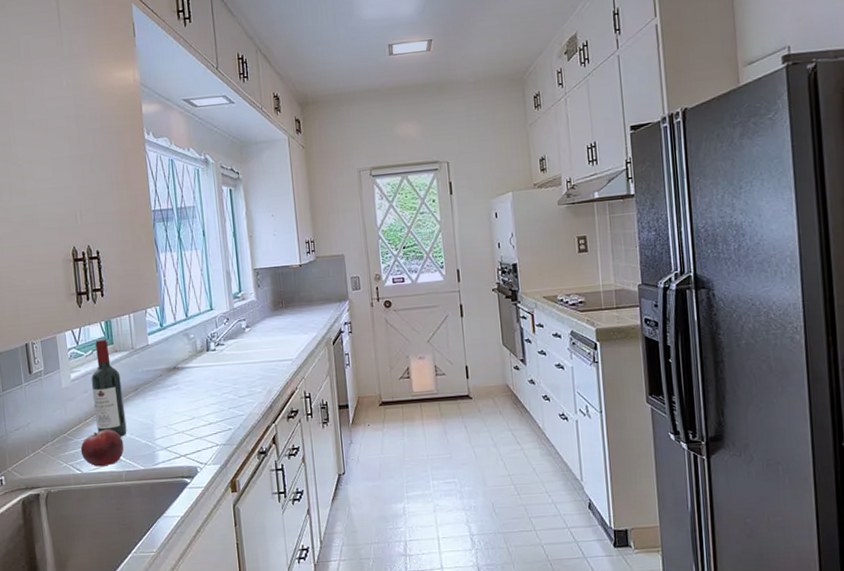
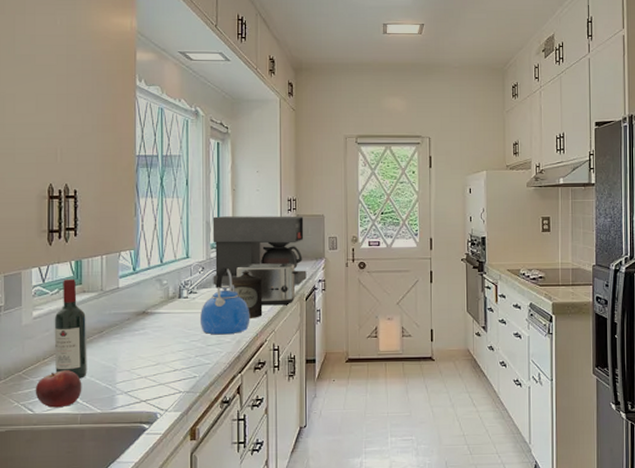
kettle: none [229,316,279,386] -> present [199,266,250,335]
coffee maker: none [232,258,332,338] -> present [213,216,307,287]
canister: none [256,318,291,367] -> present [231,271,263,318]
toaster: none [260,307,324,352] -> present [236,263,299,306]

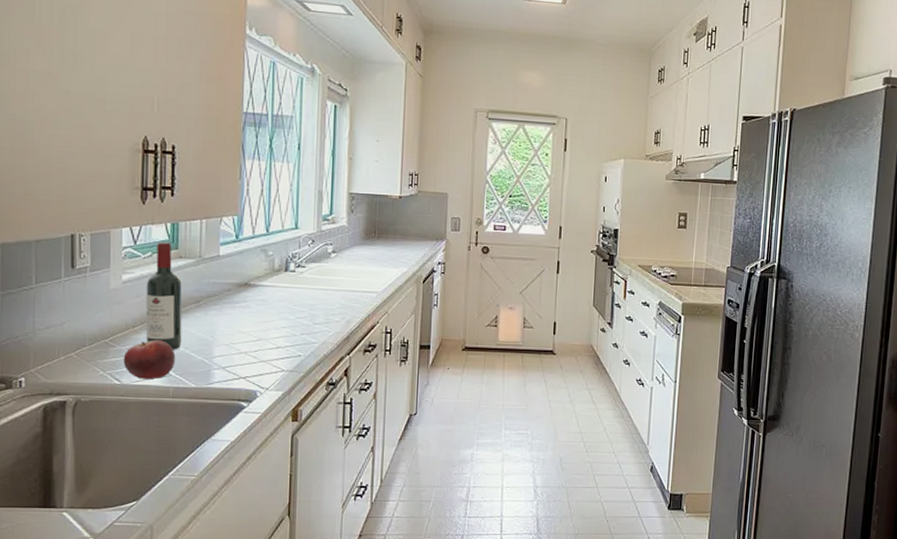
kettle: present [199,266,250,335] -> none [307,240,363,314]
coffee maker: present [213,216,307,287] -> none [323,186,426,266]
canister: present [231,271,263,318] -> none [343,247,377,298]
toaster: present [236,263,299,306] -> none [349,239,418,287]

